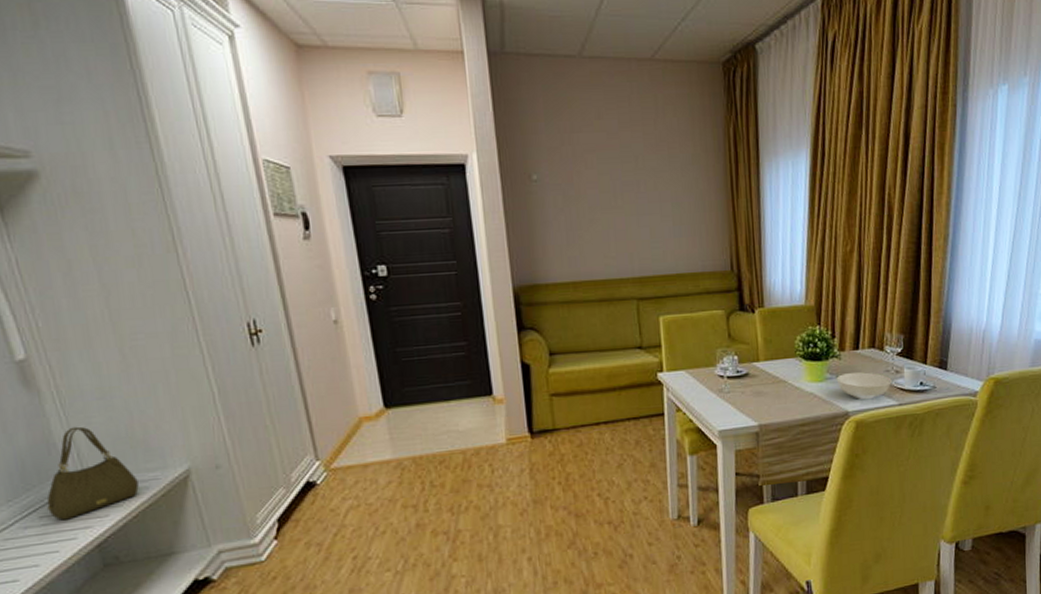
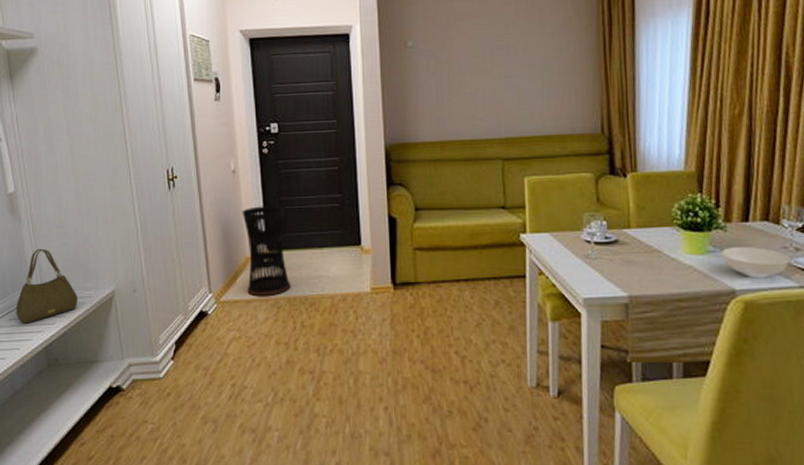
umbrella stand: none [349,357,415,460] -> present [242,205,291,297]

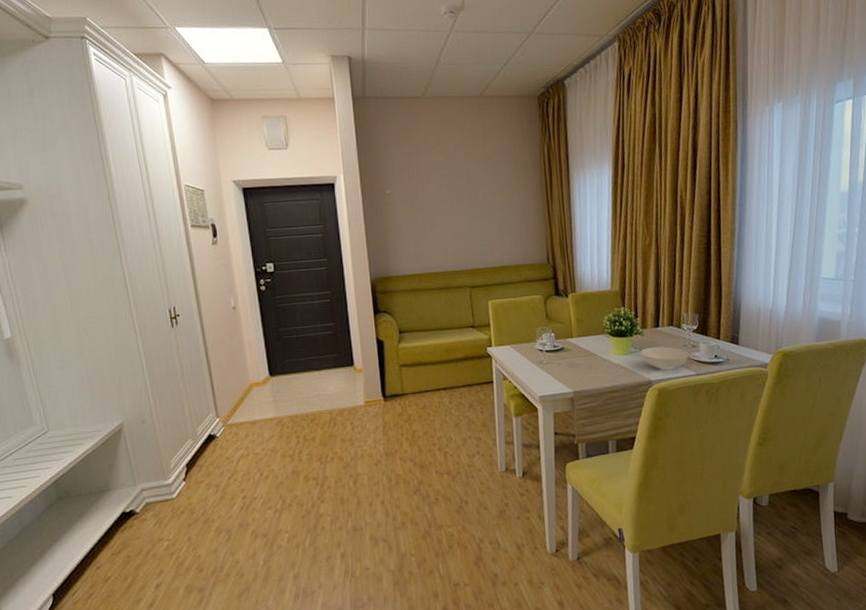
handbag: present [16,248,78,324] -> none [20,389,86,462]
umbrella stand: present [242,205,291,297] -> none [243,336,293,418]

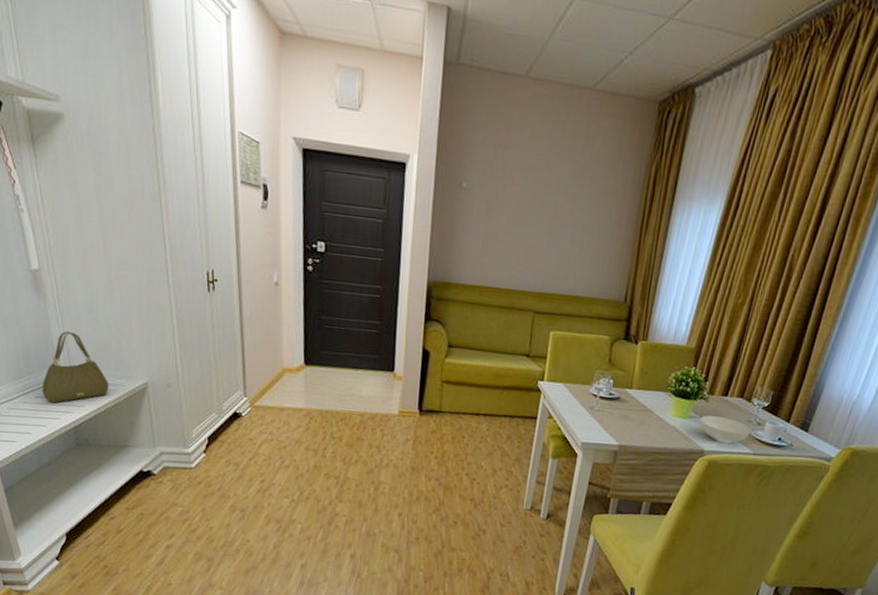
handbag: none [20,389,86,462] -> present [42,331,109,403]

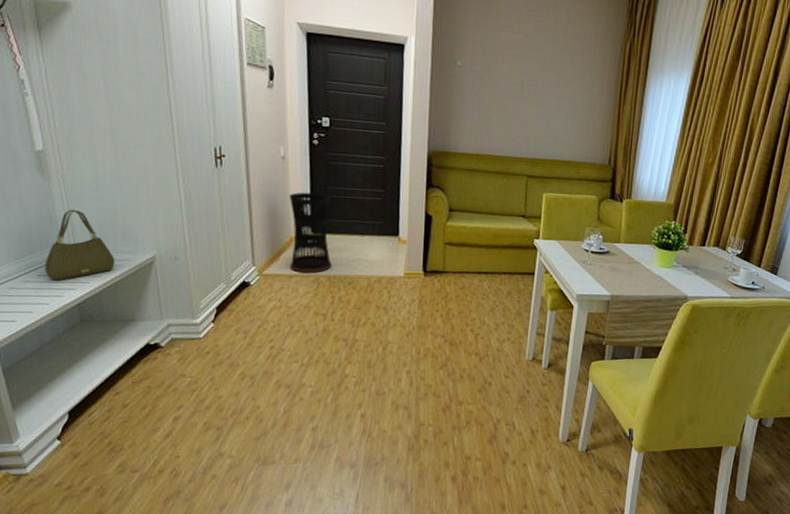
umbrella stand: none [281,321,325,407] -> present [289,192,332,274]
bowl: present [699,415,752,444] -> none [681,264,728,289]

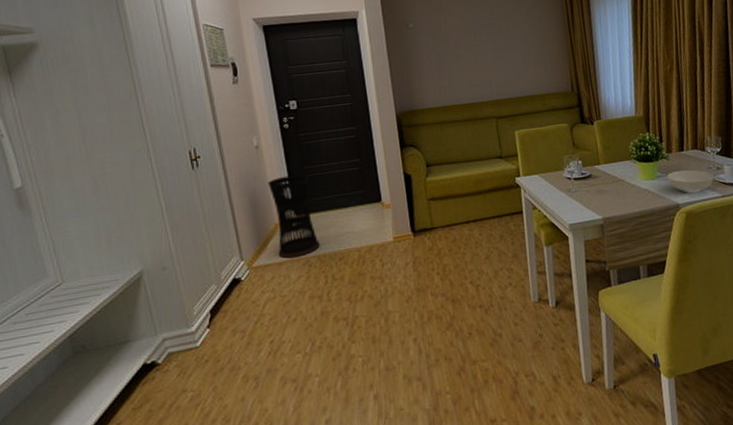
handbag: present [45,209,115,281] -> none [32,239,103,317]
bowl: none [681,264,728,289] -> present [666,169,714,194]

